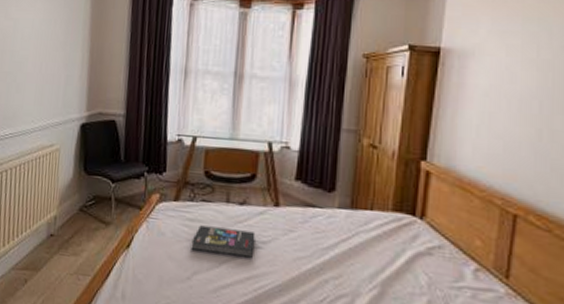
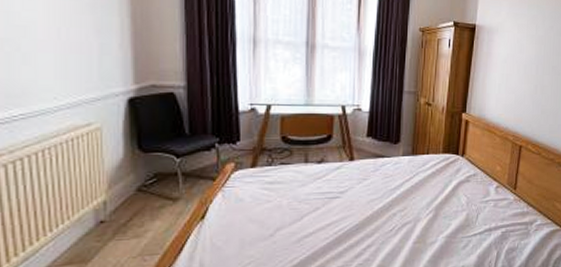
book: present [191,225,256,258] -> none [272,185,334,209]

